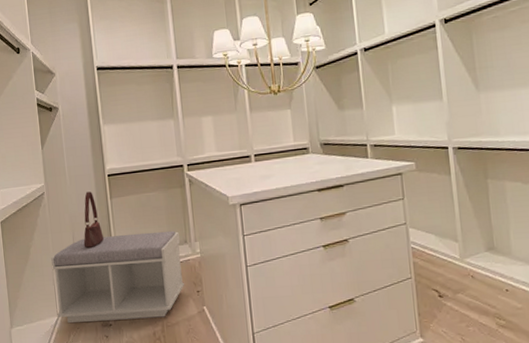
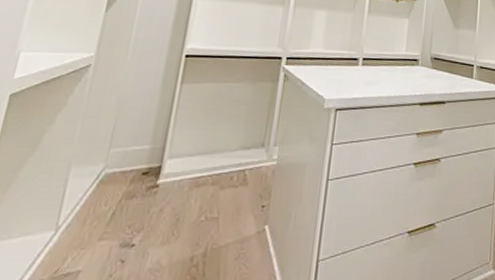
bench: present [51,230,184,324] -> none [55,128,257,242]
shoulder bag: present [83,191,104,248] -> none [126,71,160,141]

